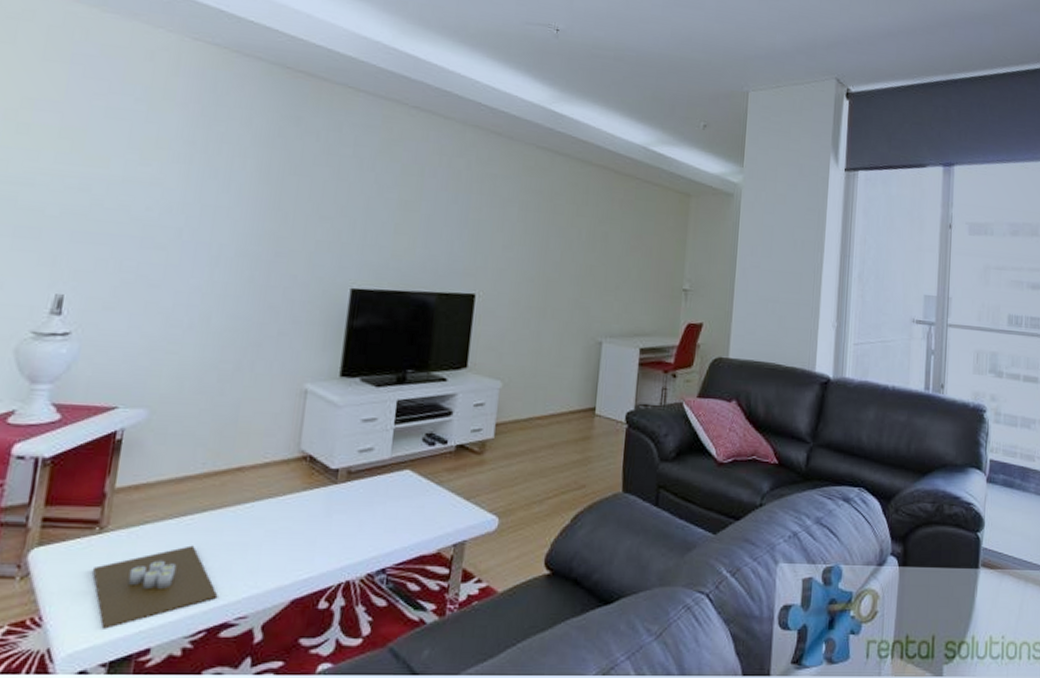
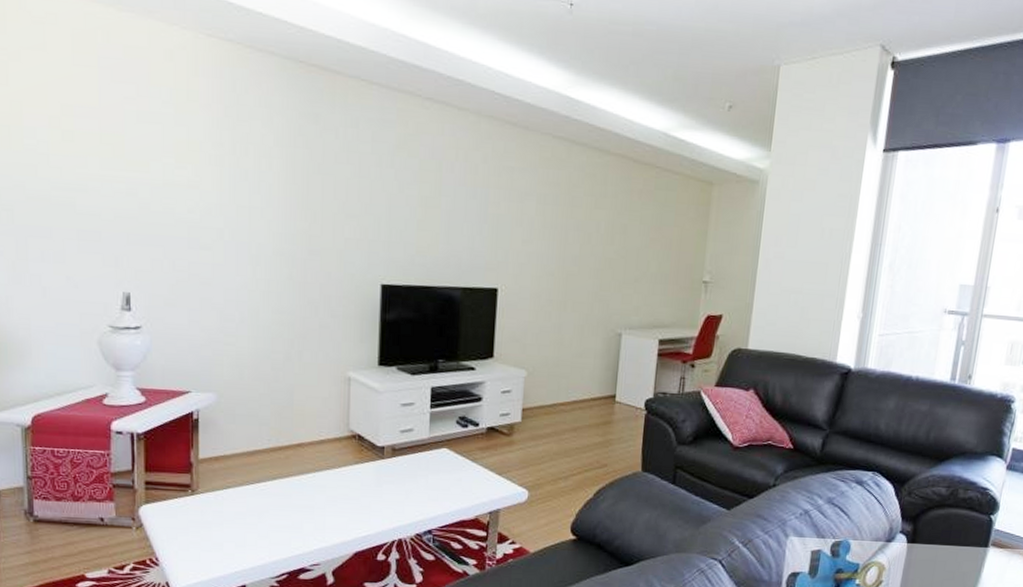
candle: present [93,545,218,629] -> none [192,506,294,569]

